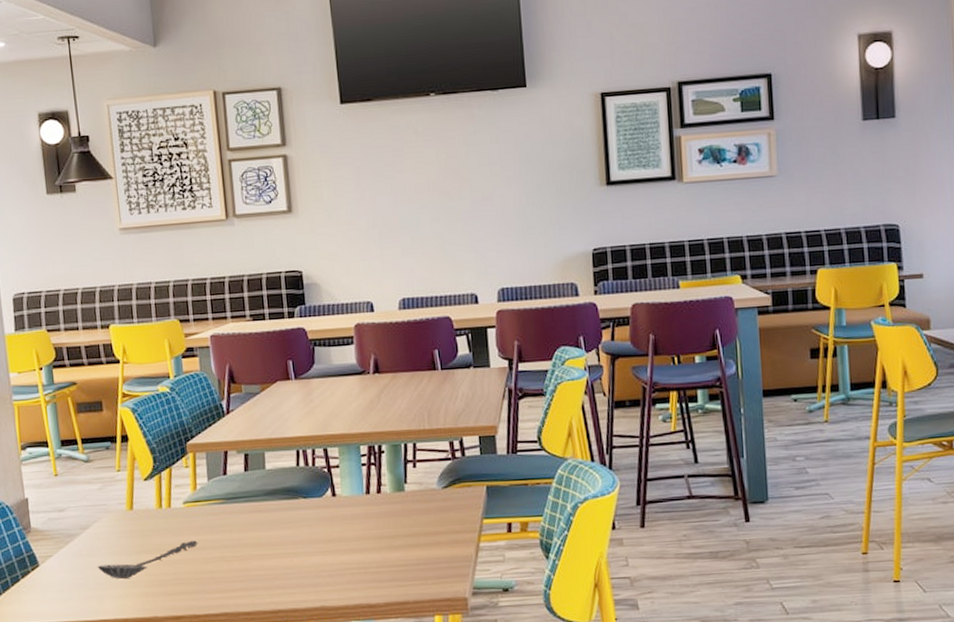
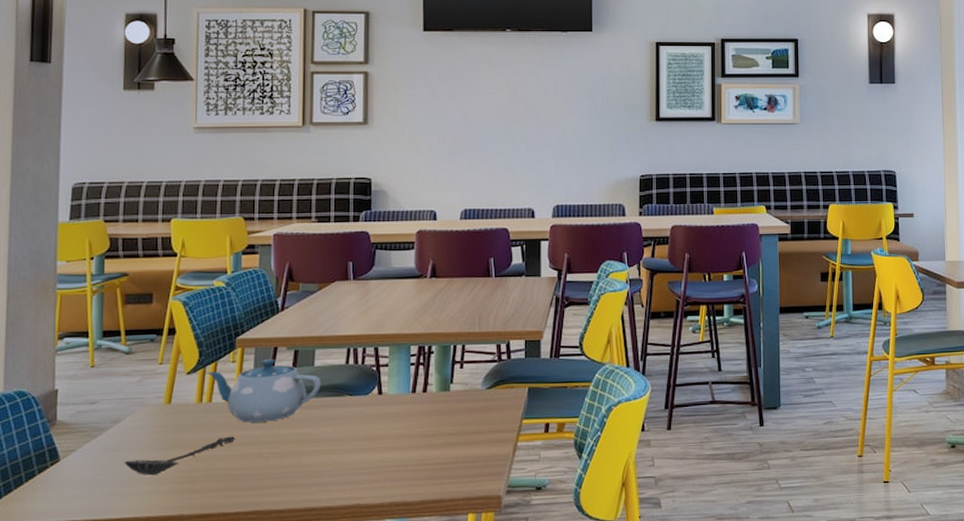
teapot: none [163,462,275,527] -> present [207,358,321,423]

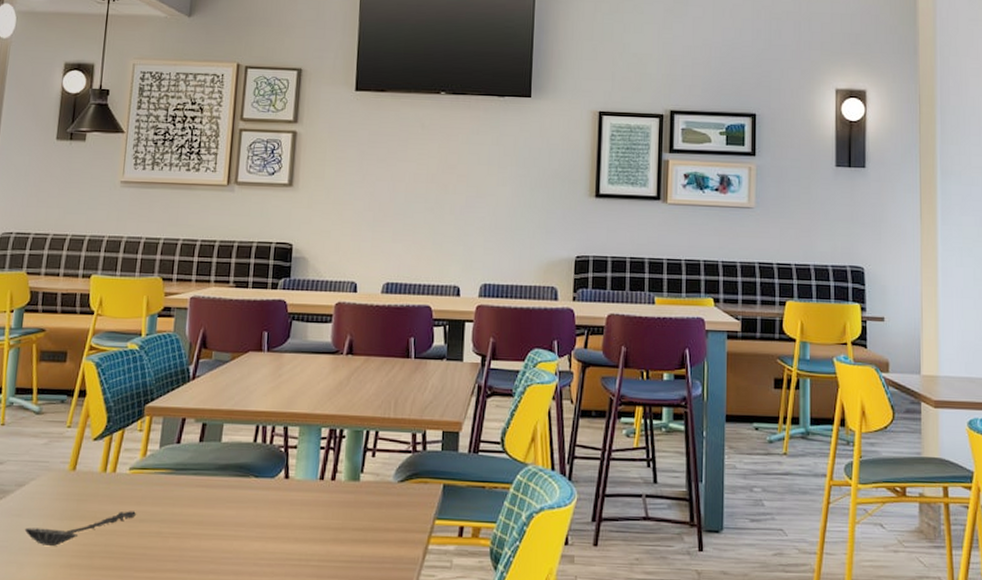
teapot: present [207,358,321,423] -> none [114,430,227,499]

